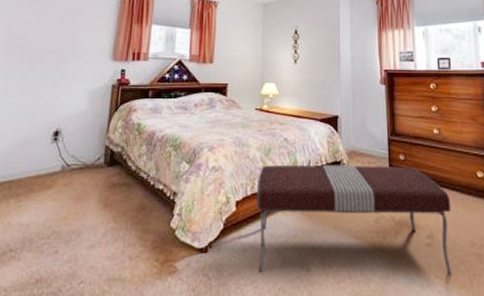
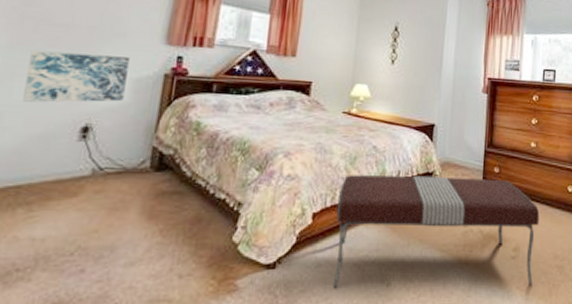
wall art: none [13,73,86,113] -> present [23,50,130,103]

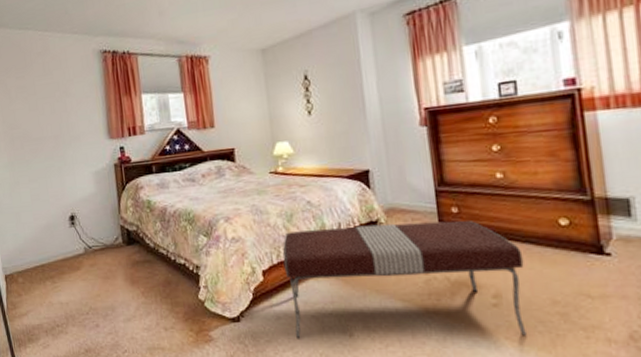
wall art: present [23,50,130,103] -> none [24,155,91,202]

